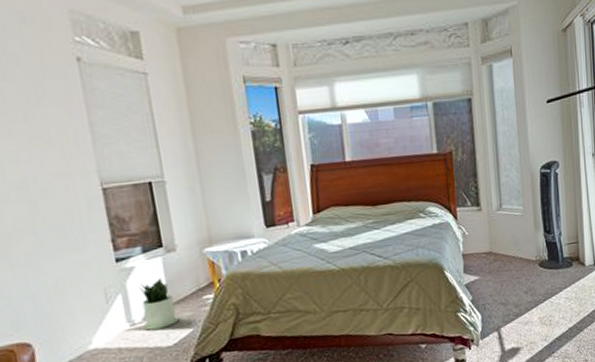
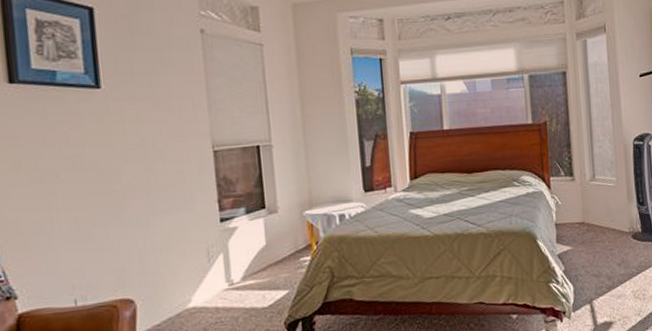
planter: present [139,278,180,330] -> none [240,239,277,291]

